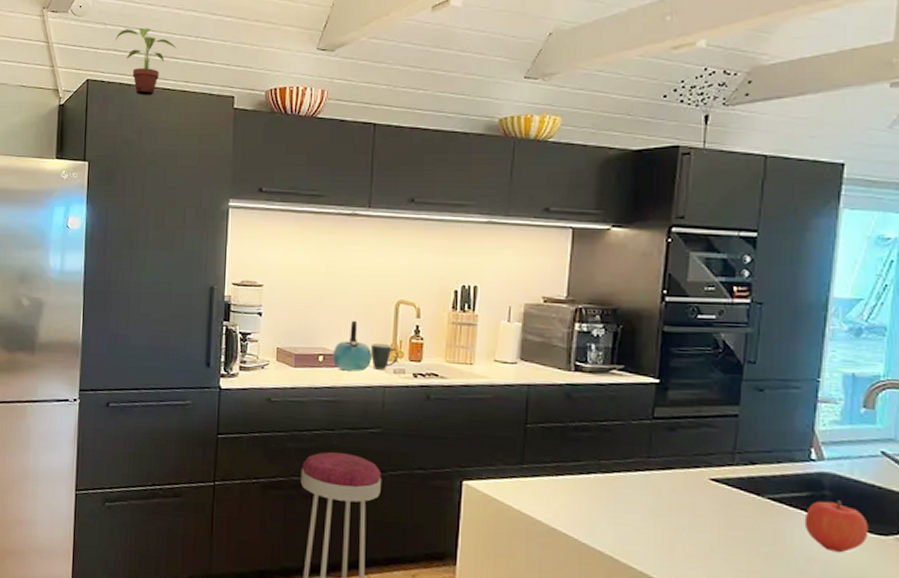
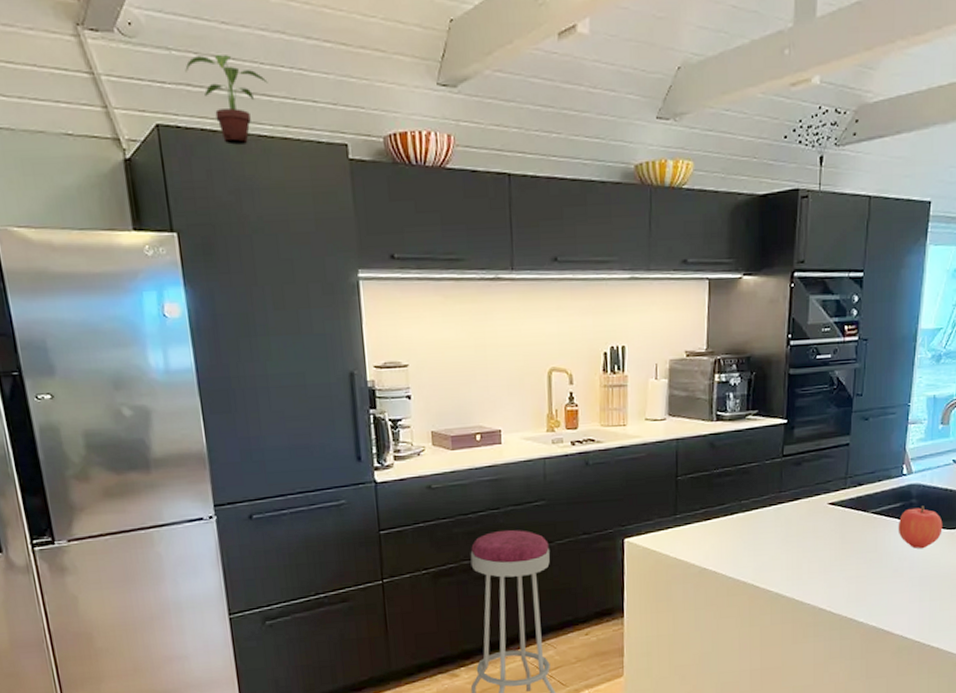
kettle: present [333,320,372,372] -> none [490,393,529,447]
mug: present [370,342,398,370] -> none [527,414,555,442]

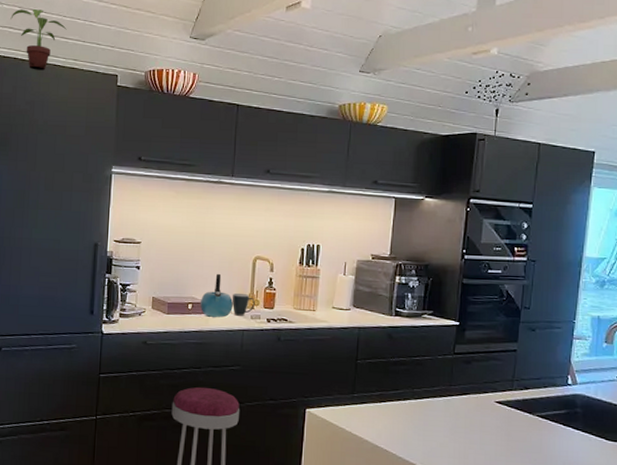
kettle: none [490,393,529,447] -> present [200,273,233,318]
mug: none [527,414,555,442] -> present [232,292,255,316]
fruit: present [898,506,943,549] -> none [562,416,607,457]

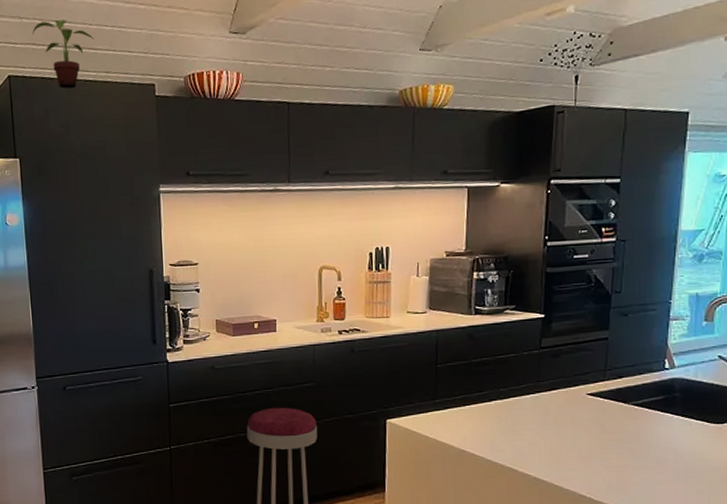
kettle: present [200,273,233,318] -> none [267,288,301,335]
mug: present [232,292,255,316] -> none [299,306,324,331]

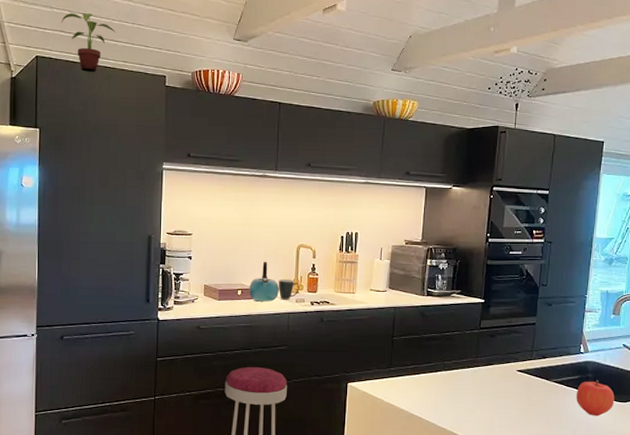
kettle: none [267,288,301,335] -> present [249,261,279,302]
mug: none [299,306,324,331] -> present [278,278,299,300]
fruit: none [660,399,709,442] -> present [576,380,615,417]

